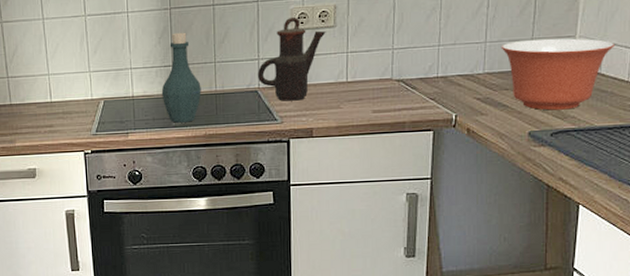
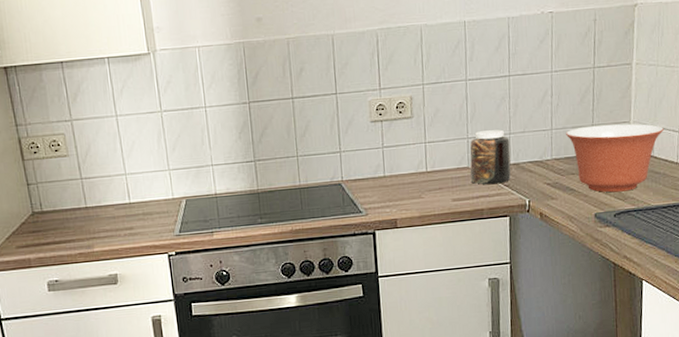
bottle: present [161,32,201,123] -> none [245,126,286,220]
teapot: present [257,16,326,101] -> none [339,108,404,193]
jar: none [393,41,438,97] -> present [469,129,511,185]

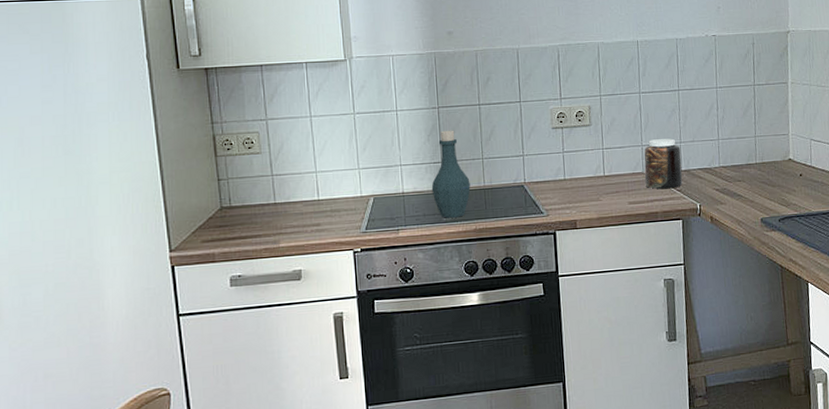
bottle: none [245,126,286,220] -> present [431,130,471,218]
mixing bowl: present [565,123,664,193] -> none [731,136,819,199]

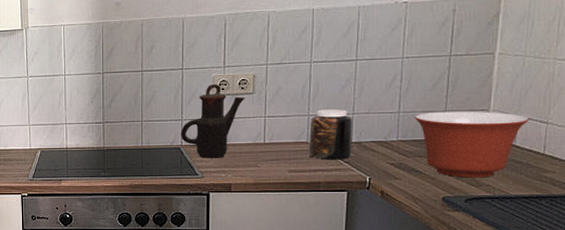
bottle: present [431,130,471,218] -> none [92,94,129,173]
teapot: none [522,116,583,195] -> present [180,83,245,158]
mixing bowl: none [731,136,819,199] -> present [414,111,529,178]

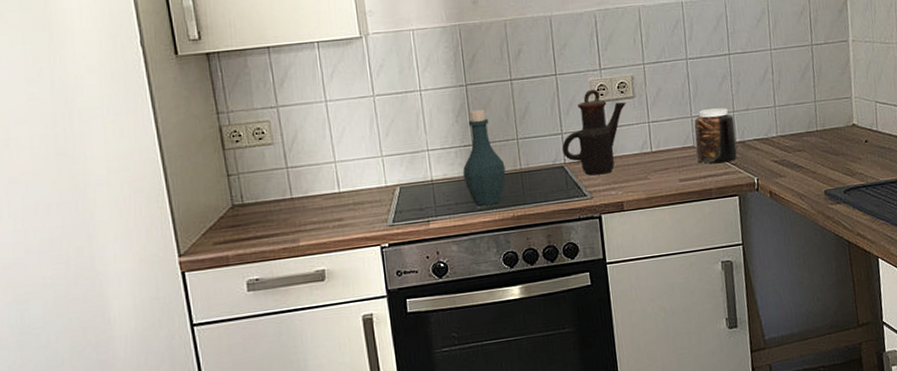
bottle: none [92,94,129,173] -> present [462,109,506,206]
mixing bowl: present [414,111,529,178] -> none [788,99,885,169]

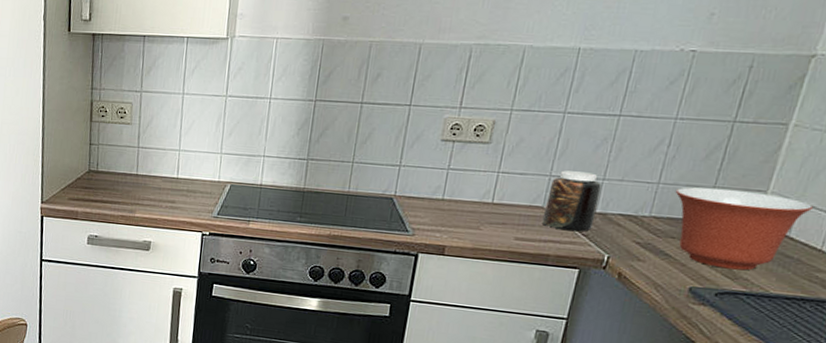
bottle: present [462,109,506,206] -> none [291,126,334,220]
teapot: present [562,89,626,176] -> none [395,126,479,215]
mixing bowl: none [788,99,885,169] -> present [675,187,813,271]

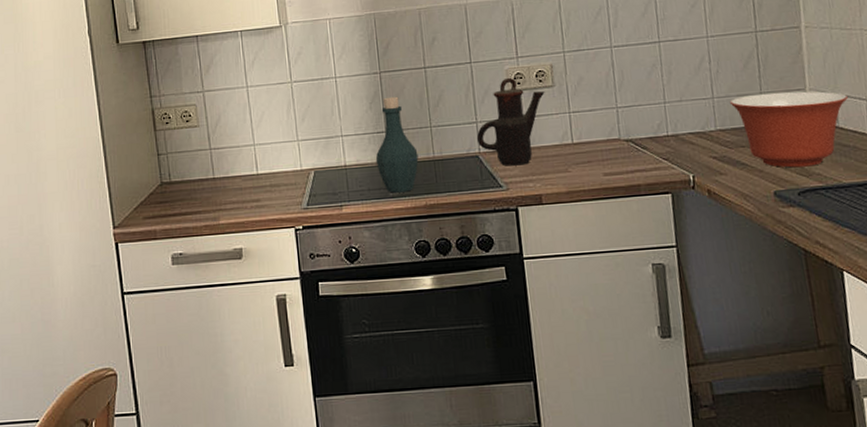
bottle: none [291,126,334,220] -> present [375,96,419,193]
teapot: none [395,126,479,215] -> present [476,77,545,166]
jar: present [541,170,602,231] -> none [619,98,670,158]

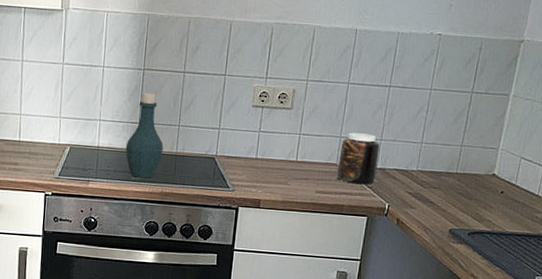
teapot: present [476,77,545,166] -> none [216,94,283,172]
jar: none [619,98,670,158] -> present [336,132,380,184]
mixing bowl: present [729,91,848,168] -> none [434,146,530,214]

